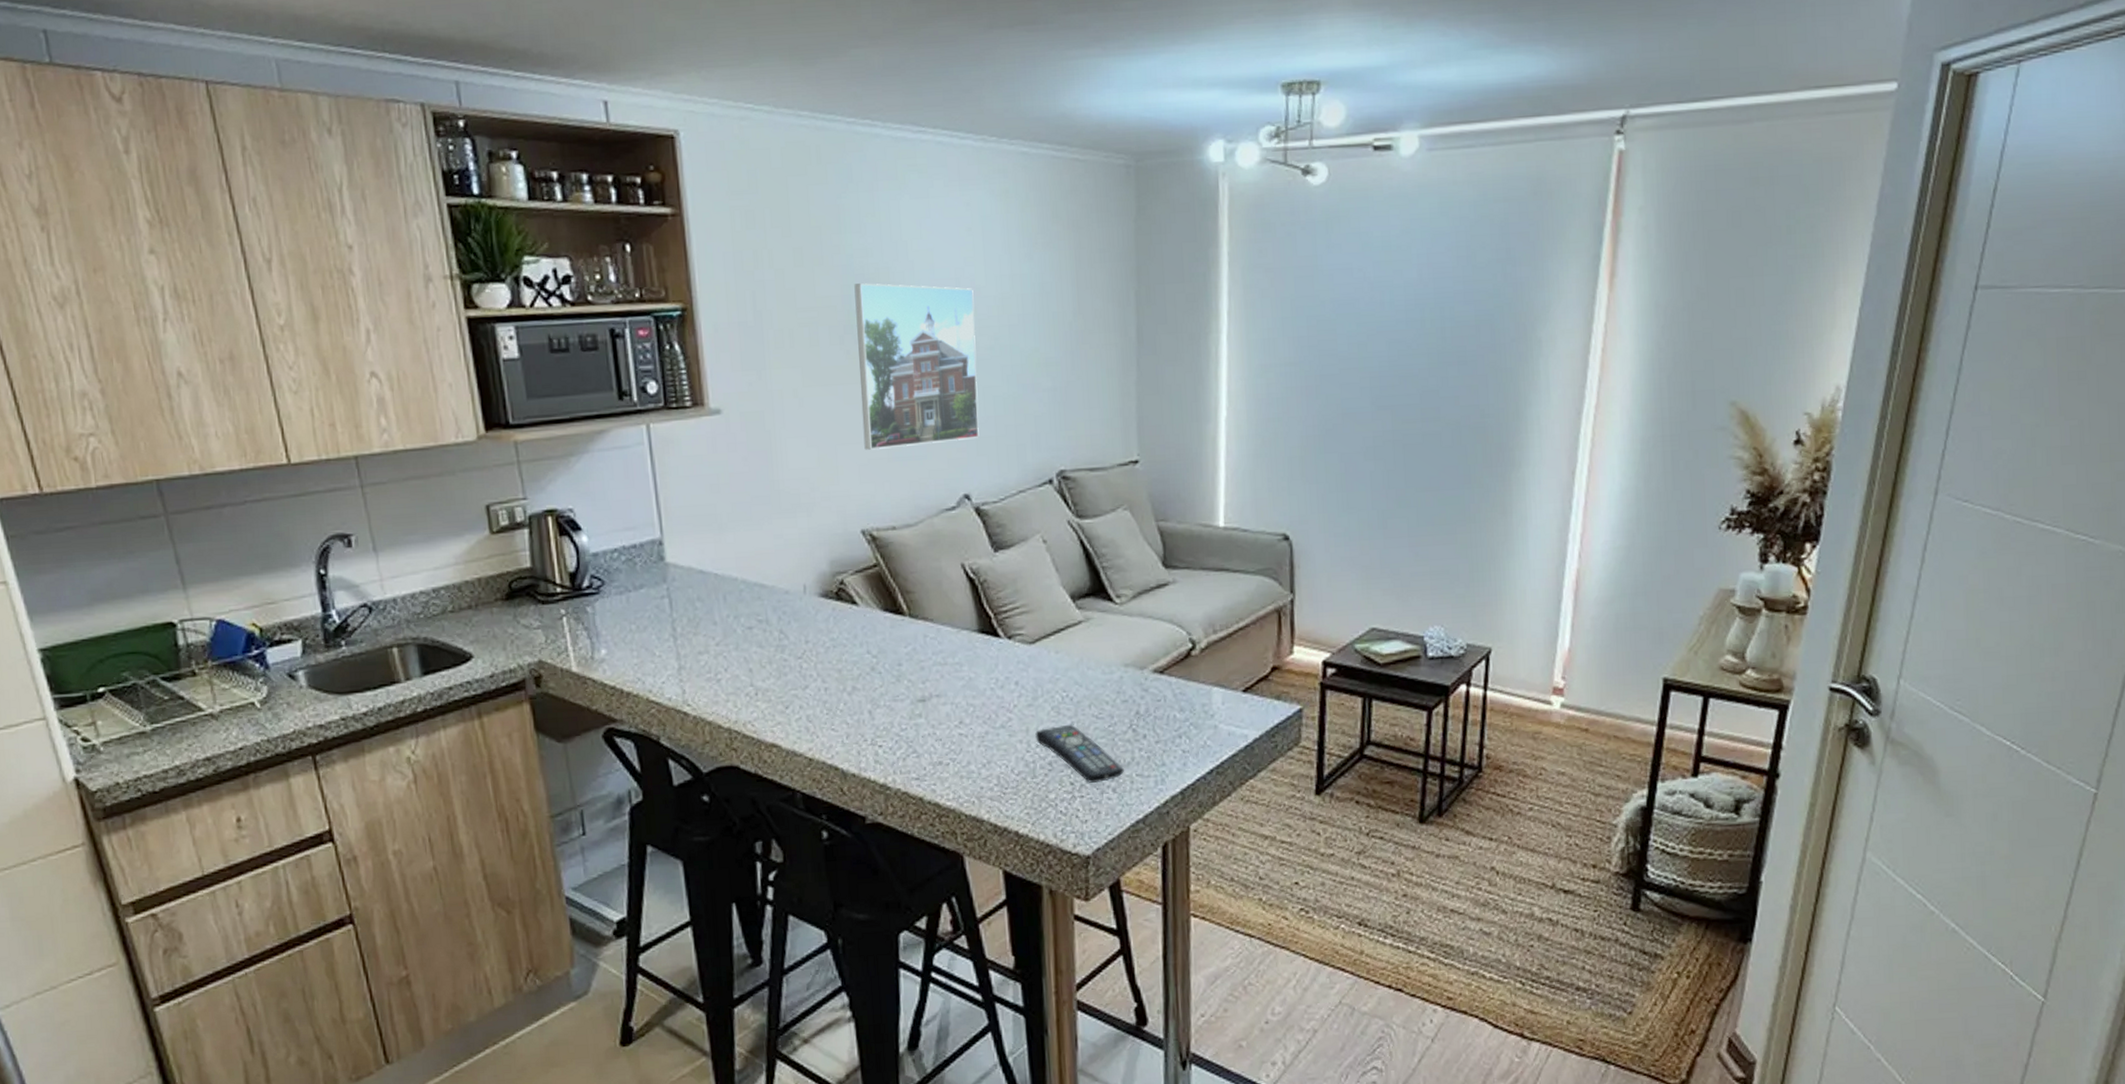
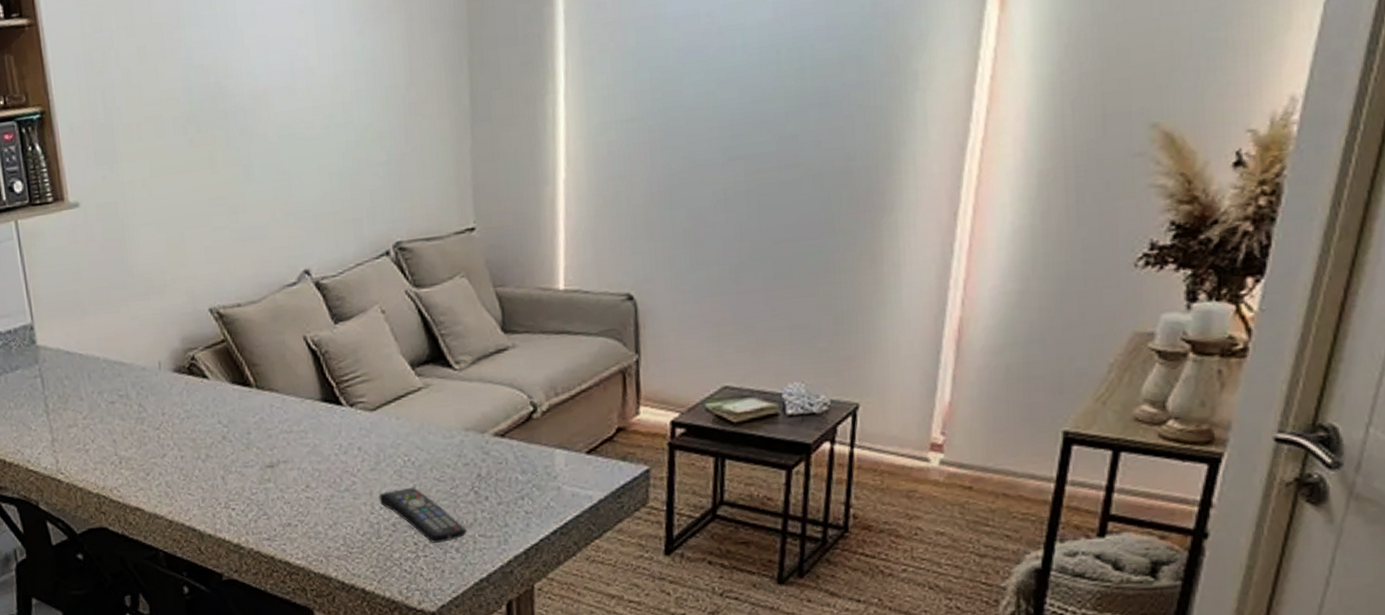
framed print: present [854,283,979,450] -> none [194,69,317,233]

